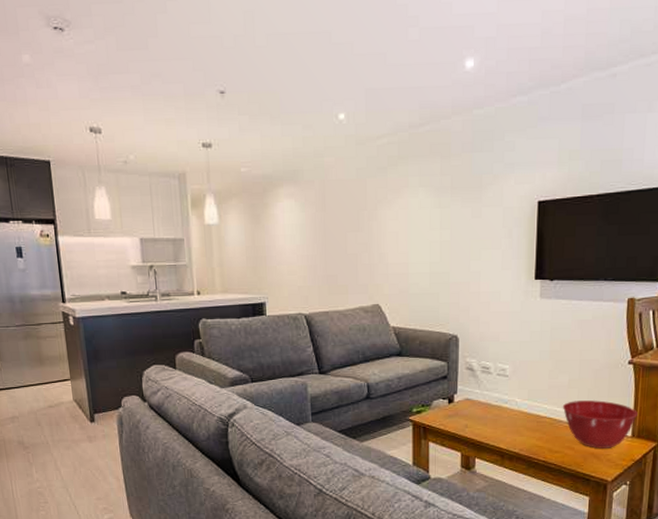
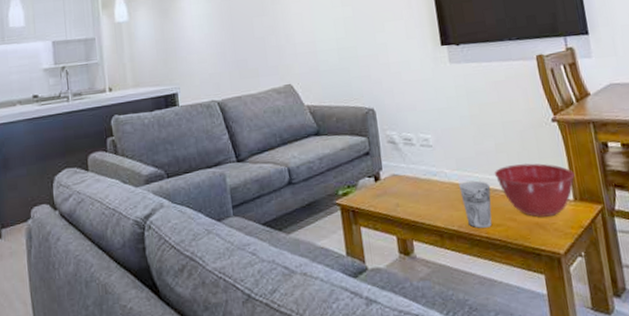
cup: none [527,411,557,453] -> present [459,180,492,229]

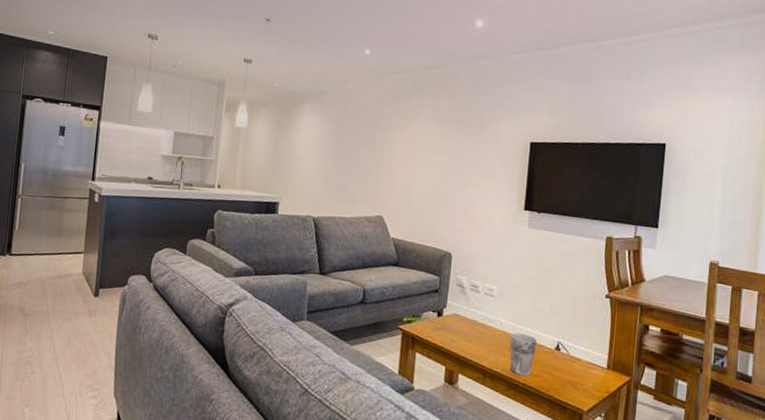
mixing bowl: present [494,163,575,217] -> none [543,327,613,378]

